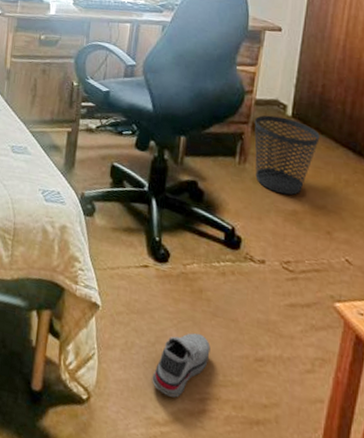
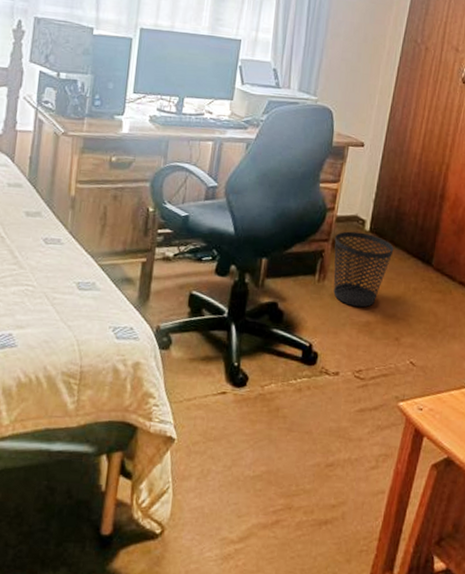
shoe: present [152,332,211,398] -> none [227,450,285,515]

